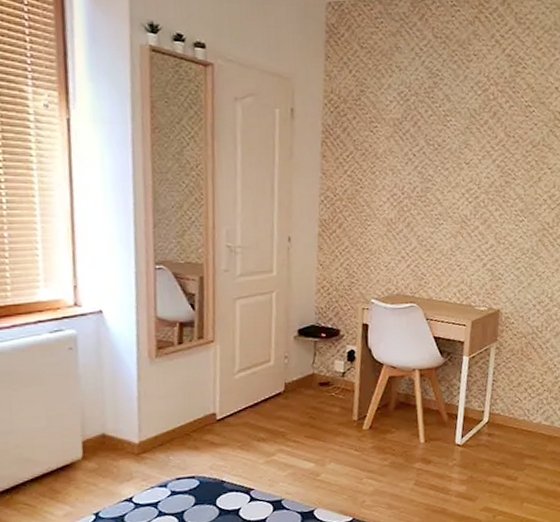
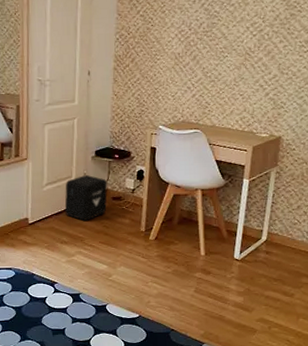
air purifier: none [261,358,313,412] -> present [64,175,107,221]

